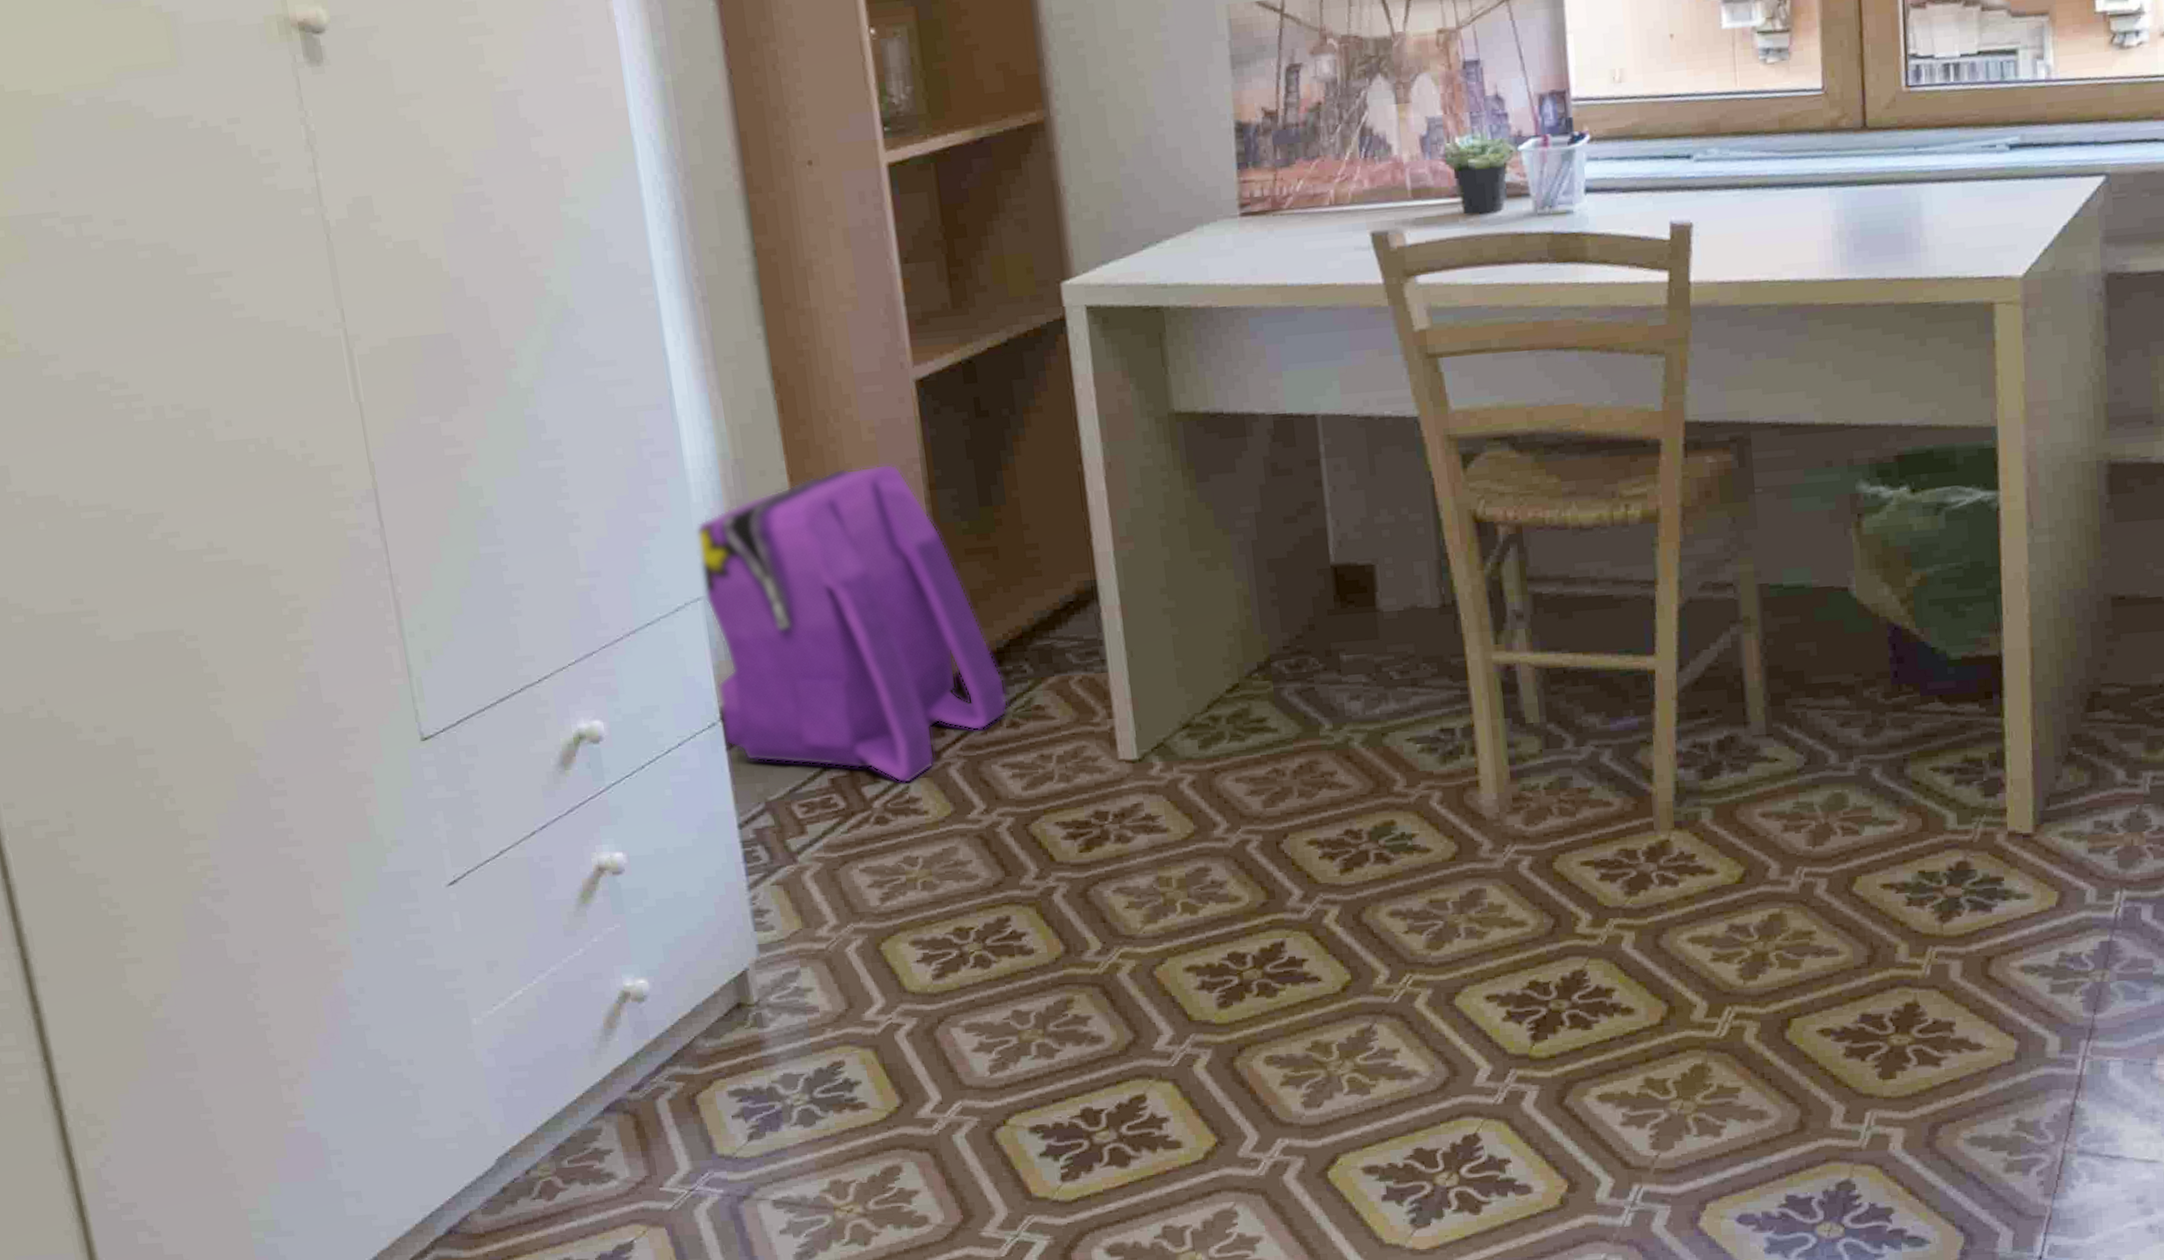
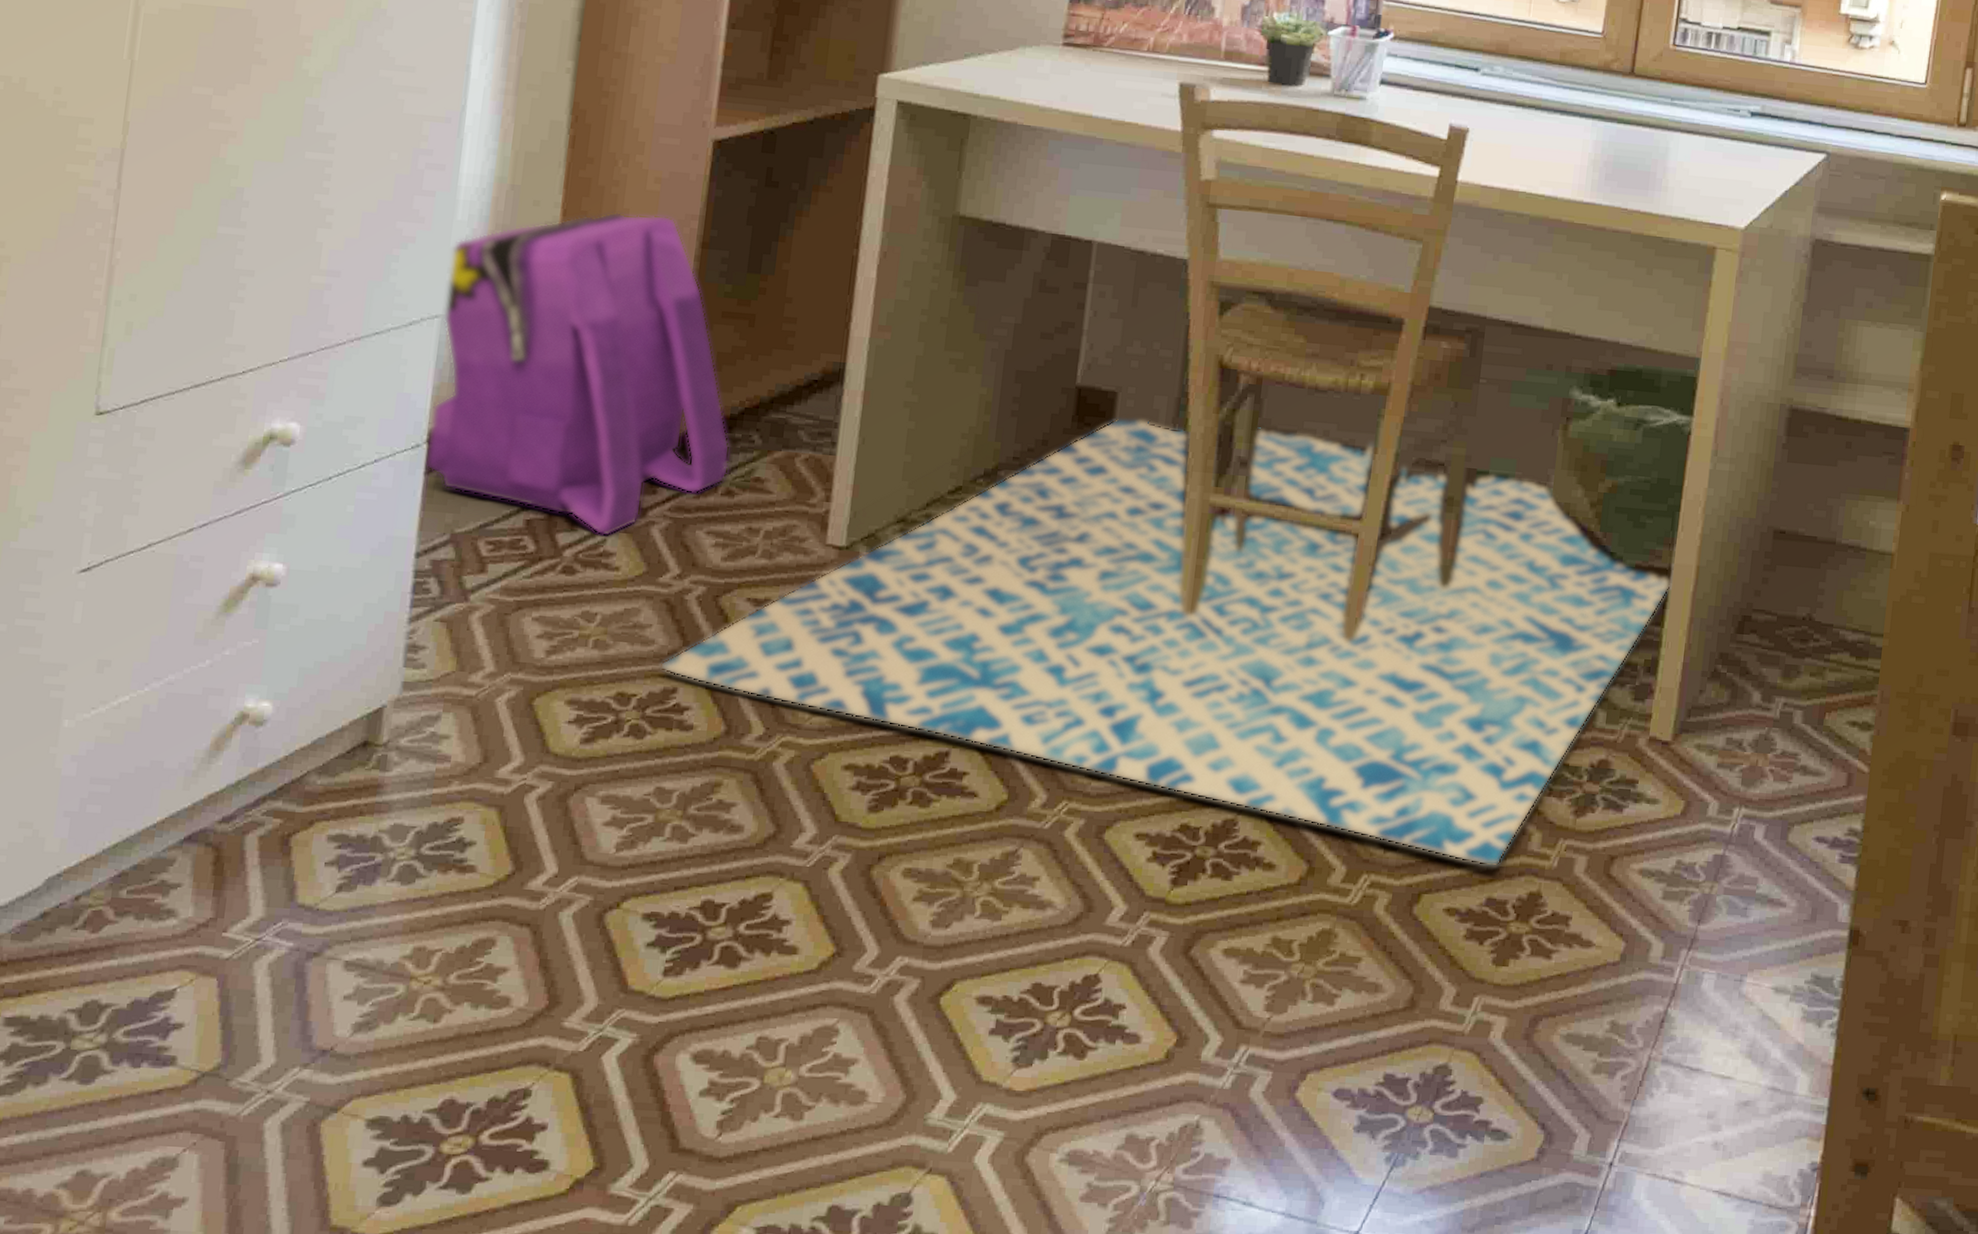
rug: none [989,574,2004,983] -> present [661,419,1670,866]

